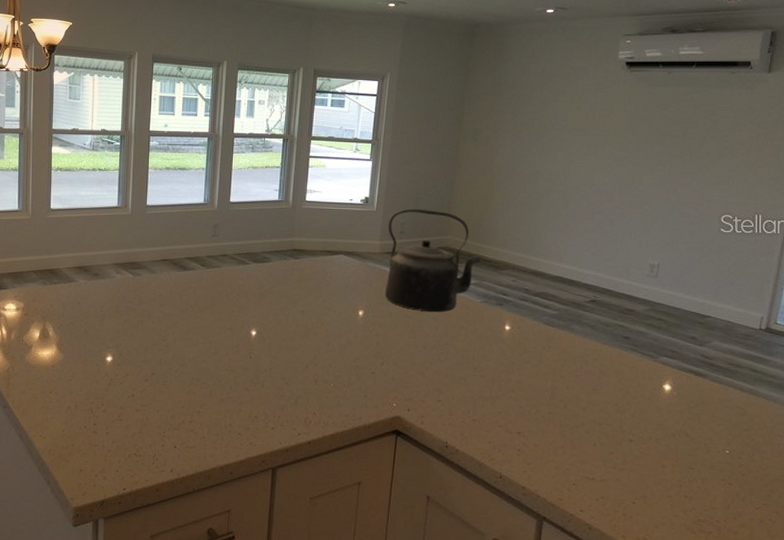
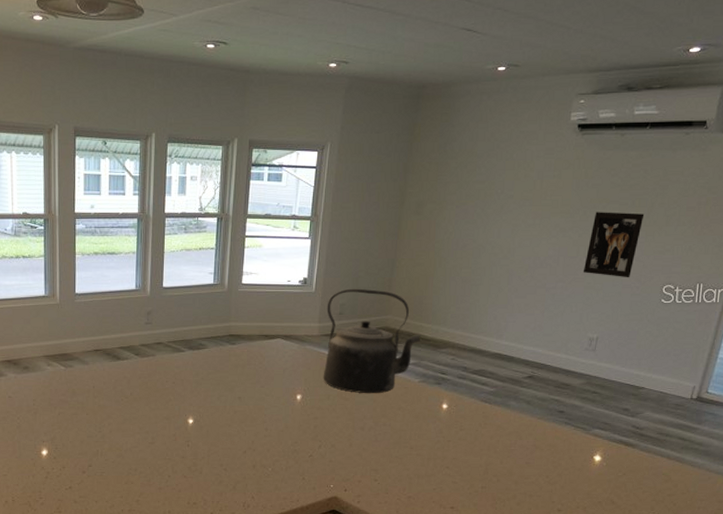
wall art: none [639,143,697,207] -> present [583,212,645,278]

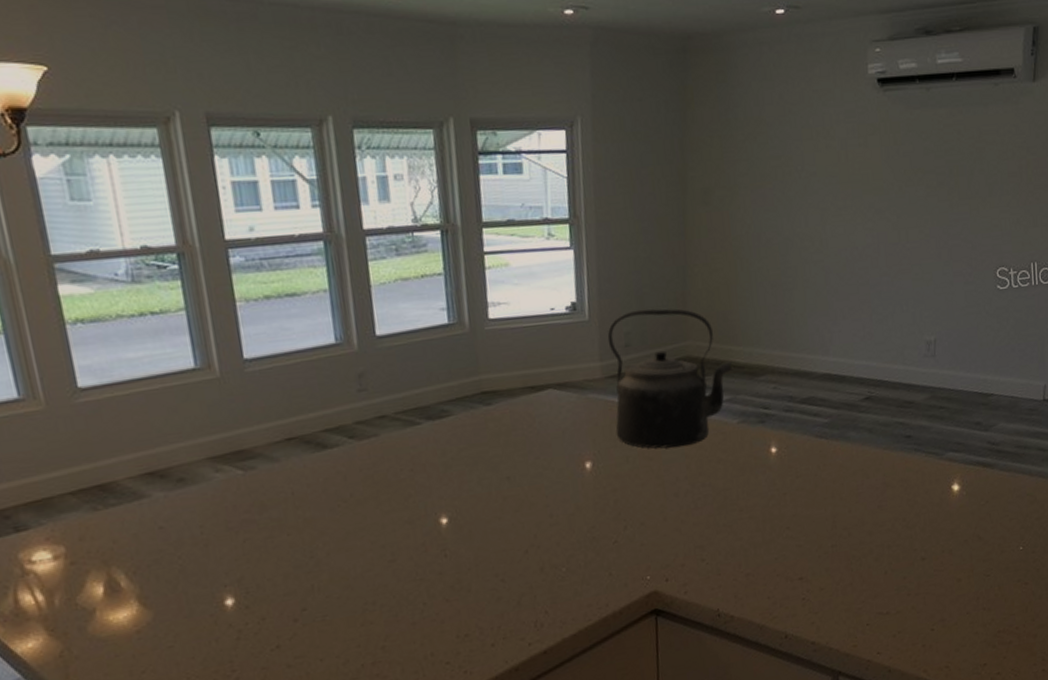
wall art: present [583,212,645,278] -> none [908,183,965,264]

